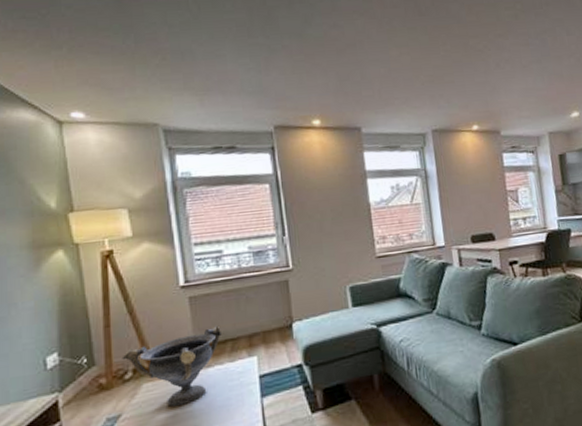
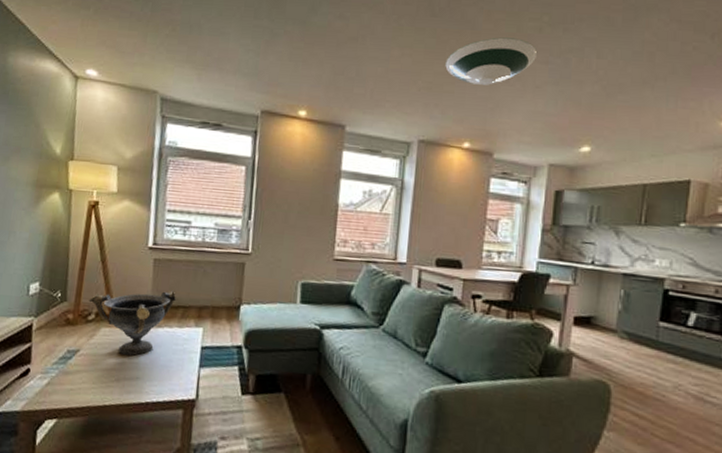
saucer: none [441,26,519,72] -> present [445,37,538,85]

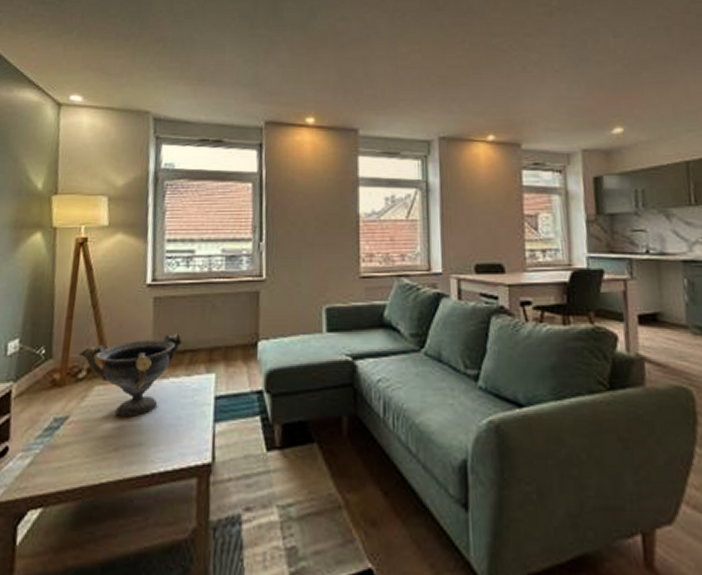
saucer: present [445,37,538,85] -> none [457,25,552,75]

